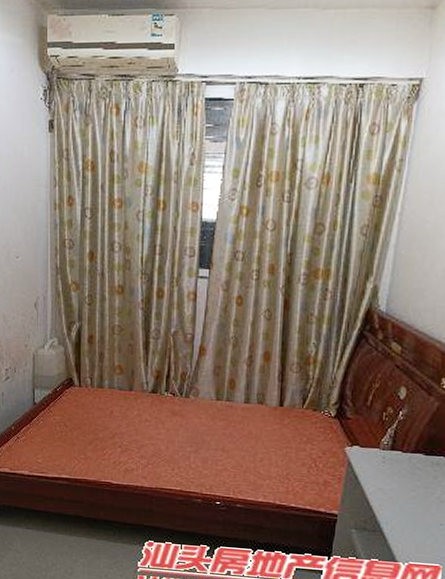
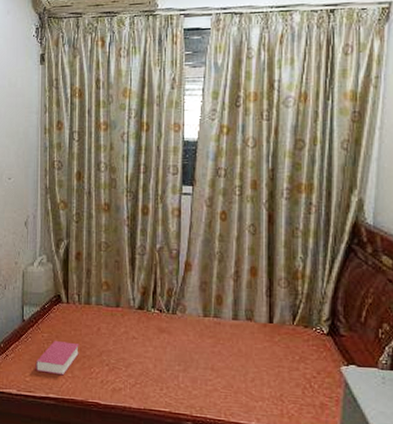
book: none [47,424,92,457] -> present [35,341,79,376]

